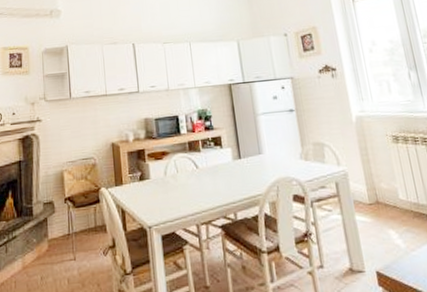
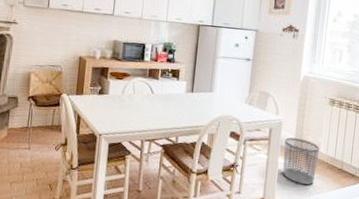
waste bin: none [356,187,404,242] -> present [283,137,320,185]

